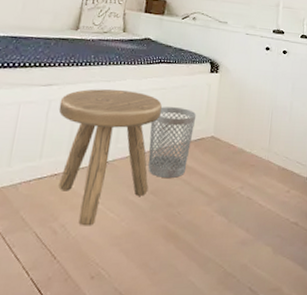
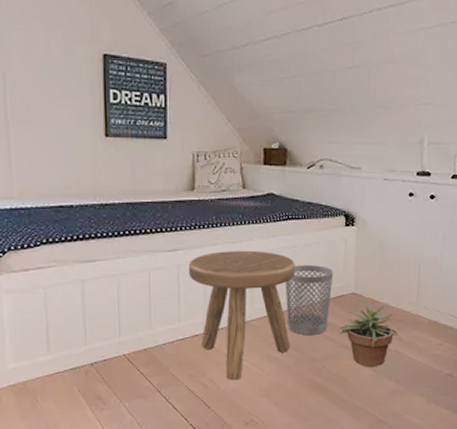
potted plant: none [197,143,254,214] -> present [340,299,403,367]

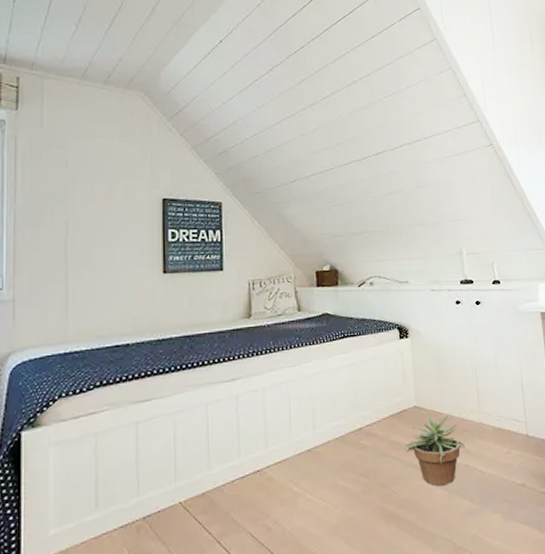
stool: present [188,250,295,380] -> none [247,372,357,519]
wastebasket: present [285,265,334,335] -> none [346,381,394,458]

